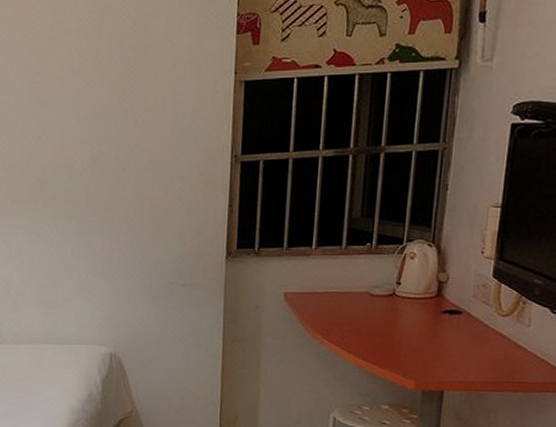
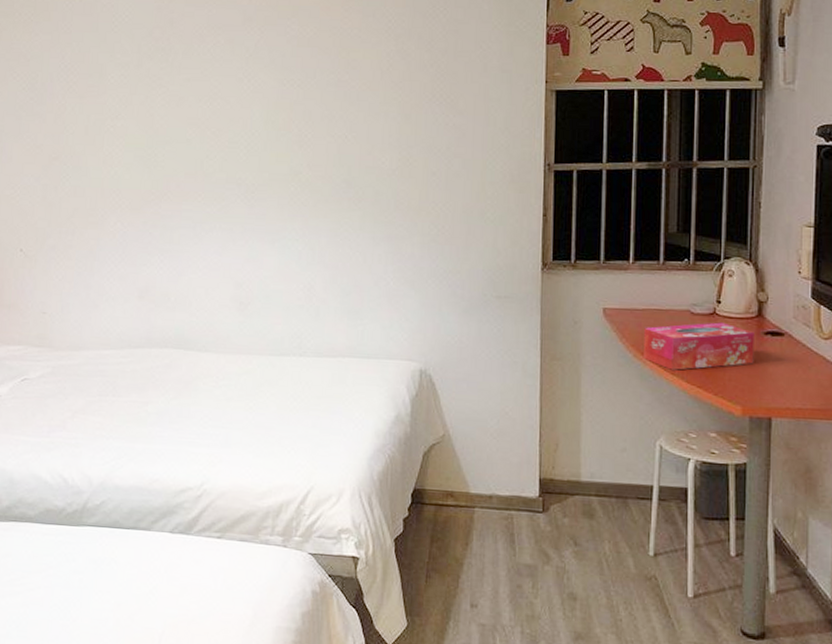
tissue box: none [322,303,432,349] -> present [644,322,754,370]

